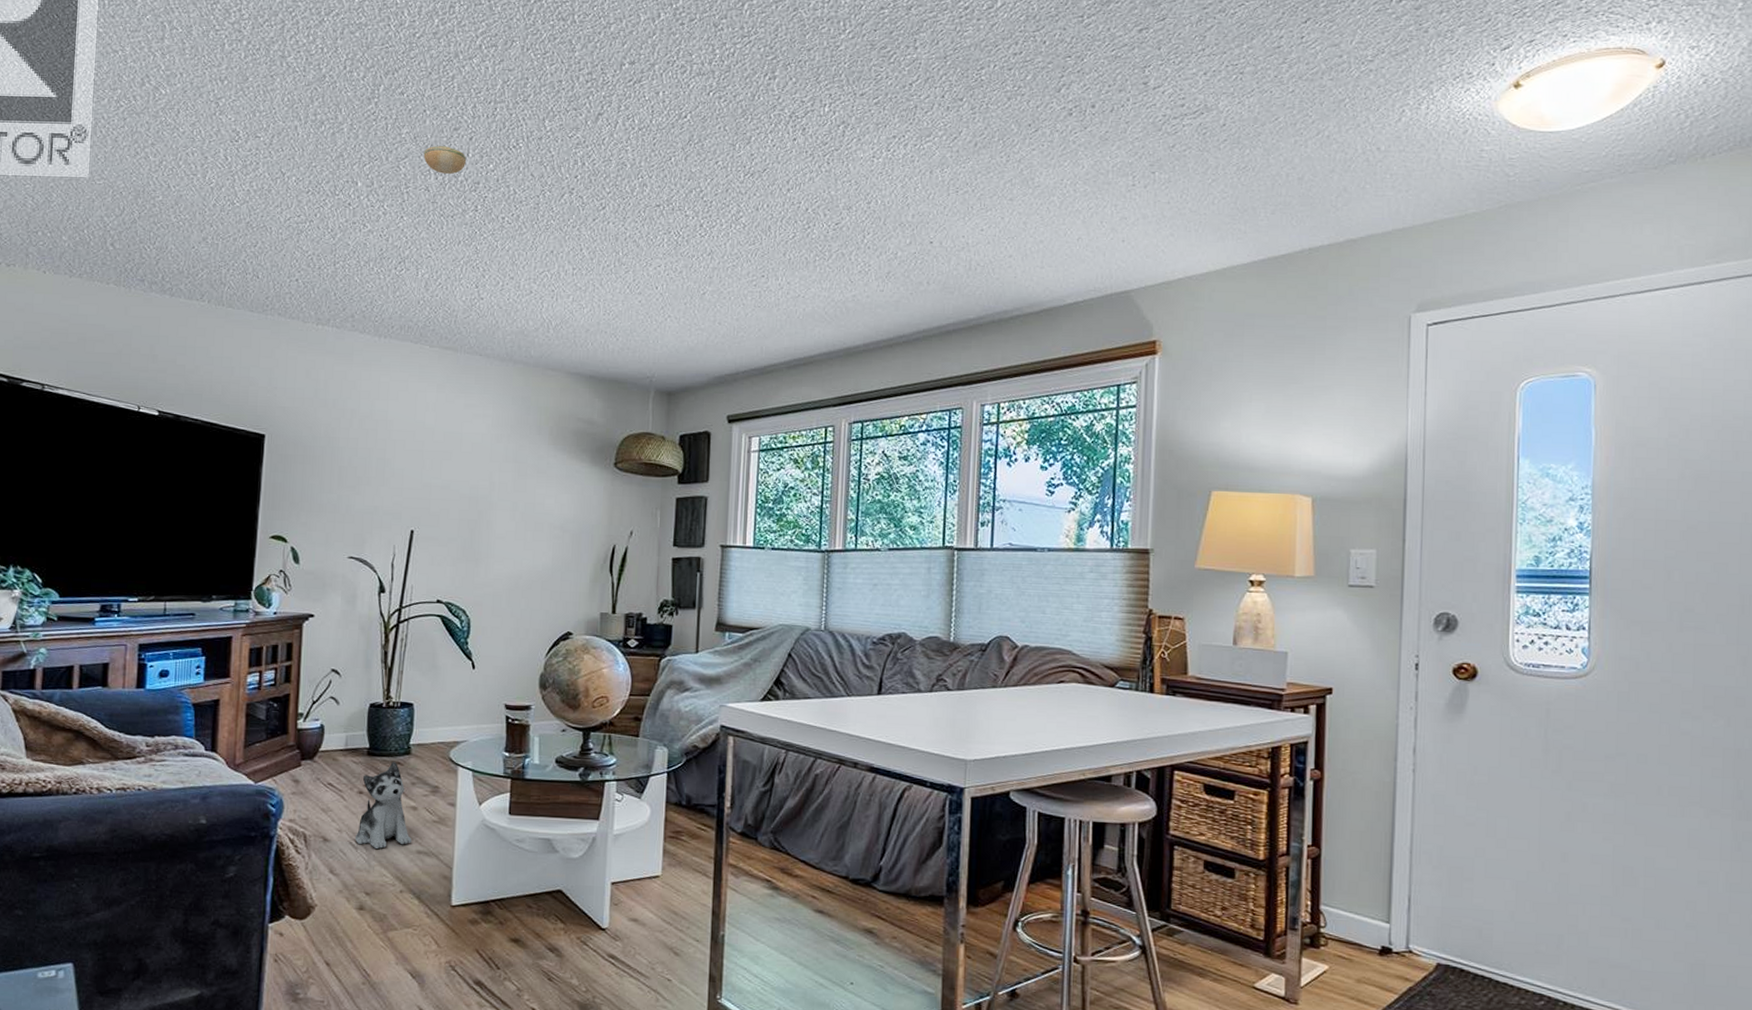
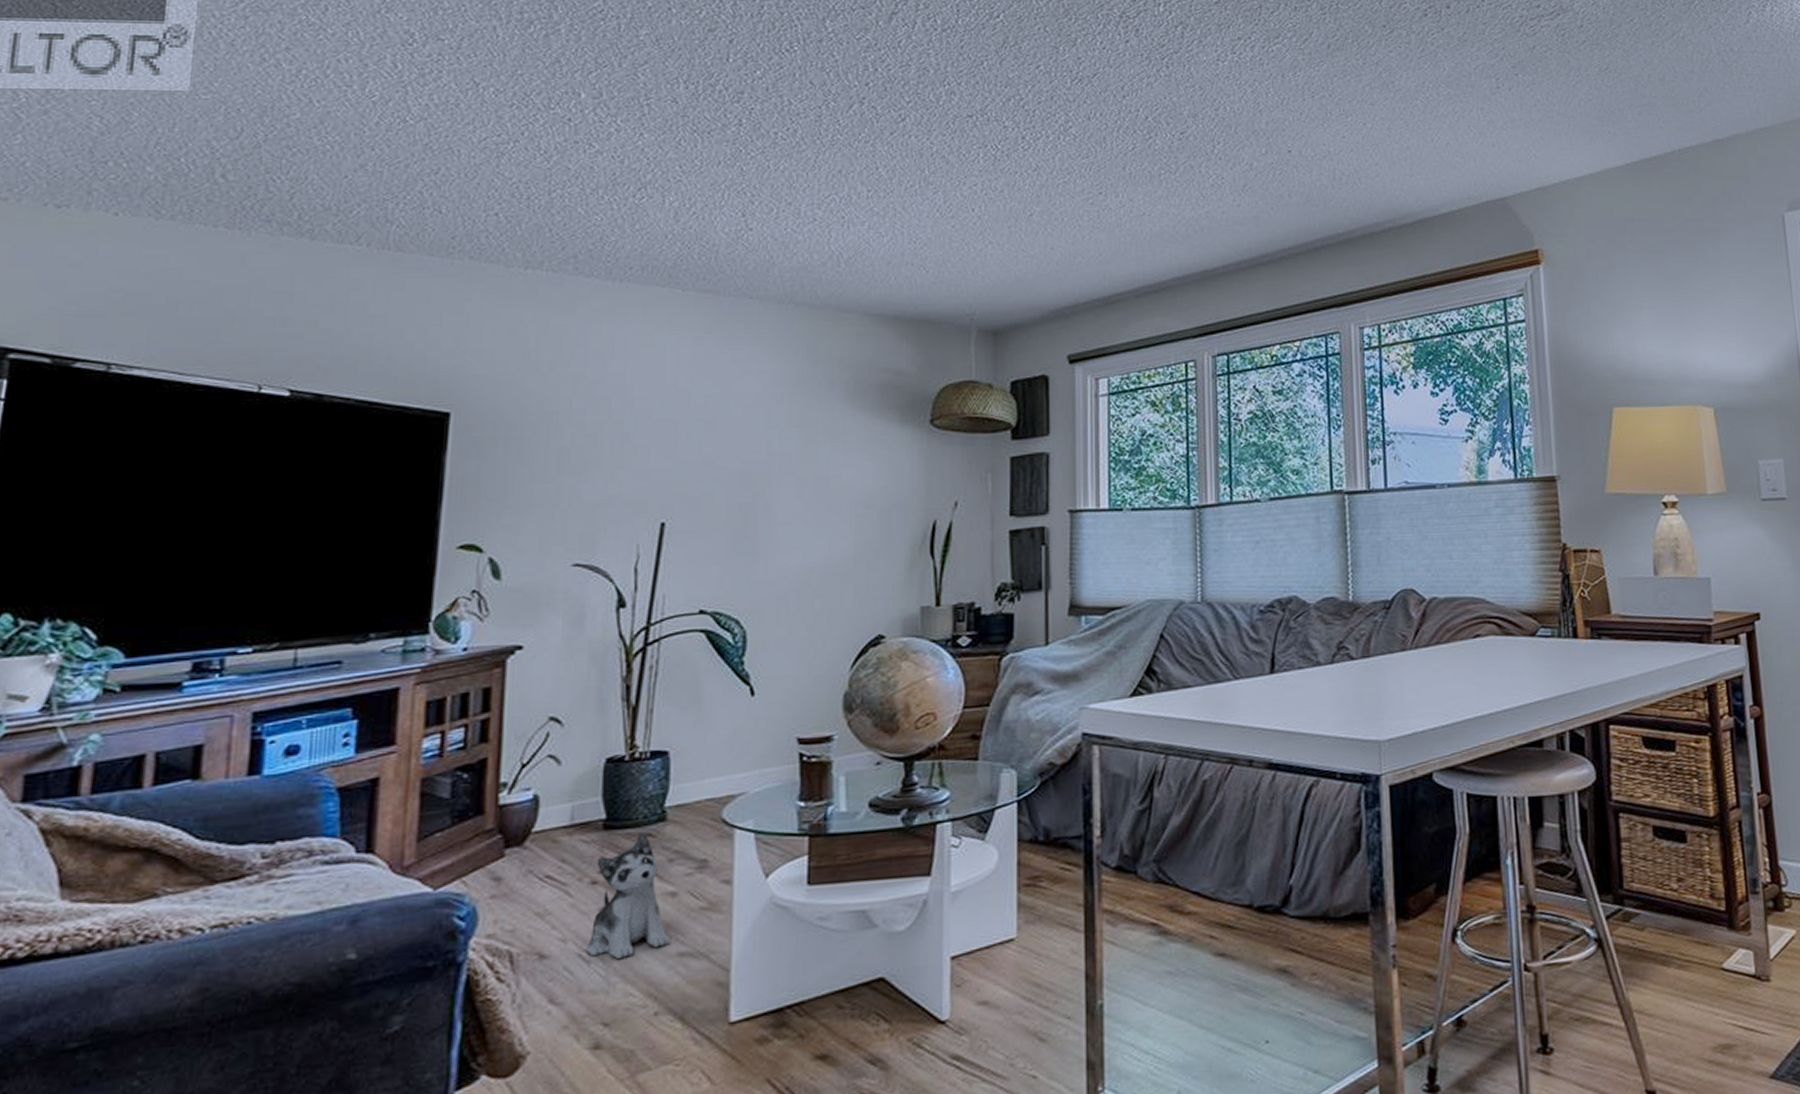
smoke detector: present [423,145,467,175] -> none [669,48,726,83]

